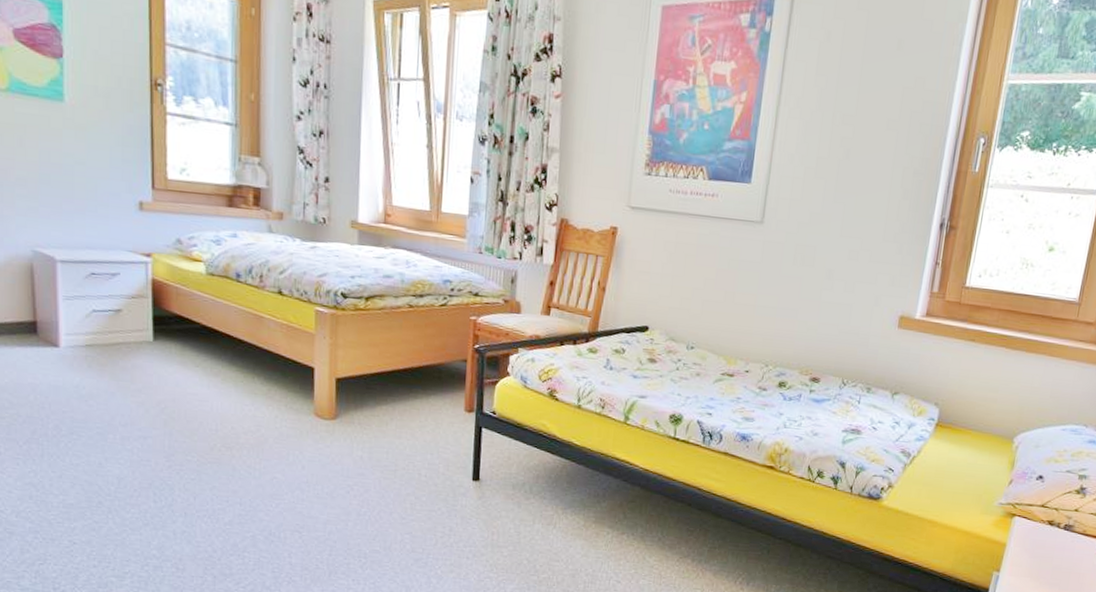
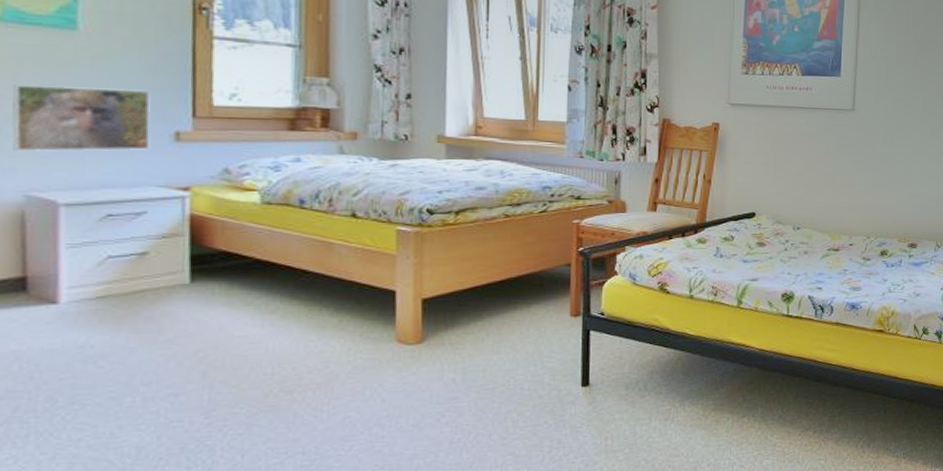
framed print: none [21,150,121,217] -> present [12,85,151,151]

